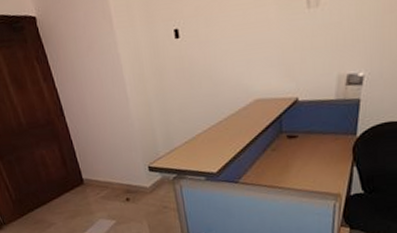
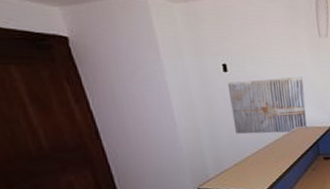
wall art: none [179,37,268,109] -> present [227,77,307,134]

